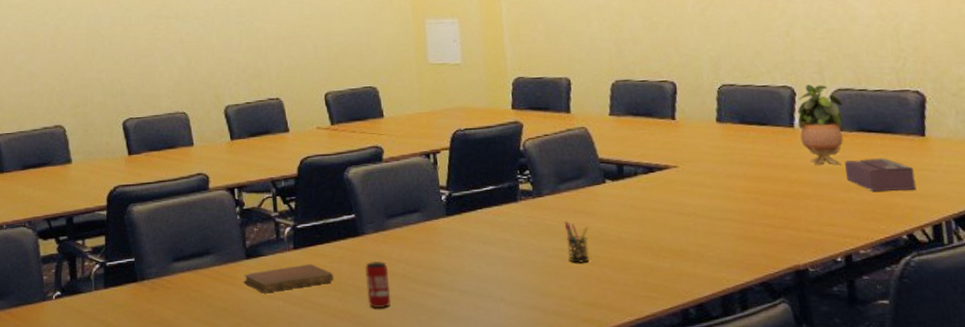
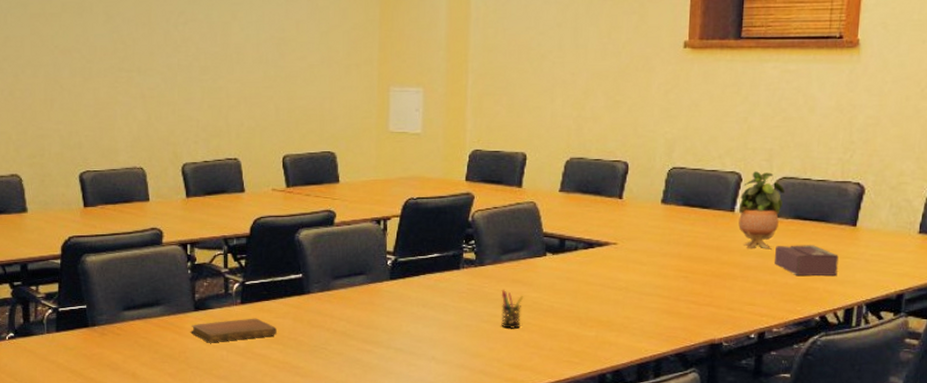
beverage can: present [365,260,391,309] -> none [308,318,330,362]

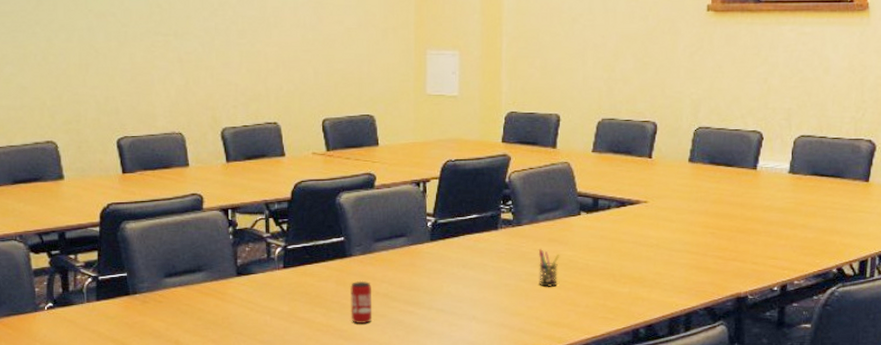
notebook: present [191,318,277,342] -> none [234,282,320,307]
beverage can: none [308,318,330,362] -> present [350,280,373,324]
potted plant: present [738,171,785,250] -> none [760,130,803,205]
tissue box: present [775,245,839,276] -> none [795,200,853,229]

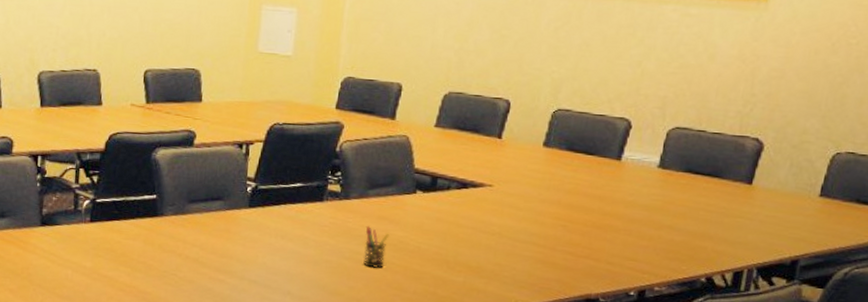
beverage can: present [350,280,373,324] -> none [156,242,181,289]

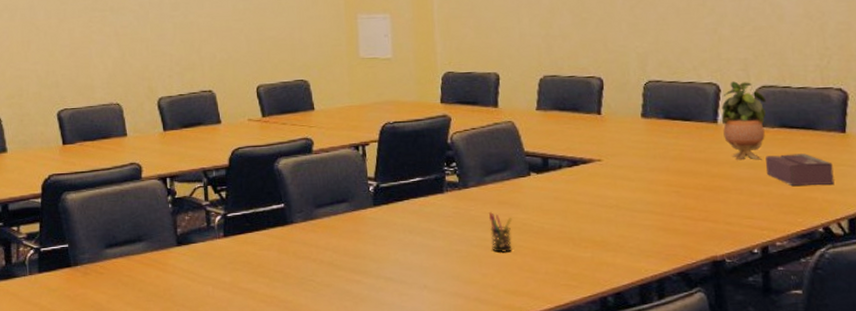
potted plant: none [624,119,677,203] -> present [721,81,766,161]
tissue box: none [661,200,731,236] -> present [766,153,835,186]

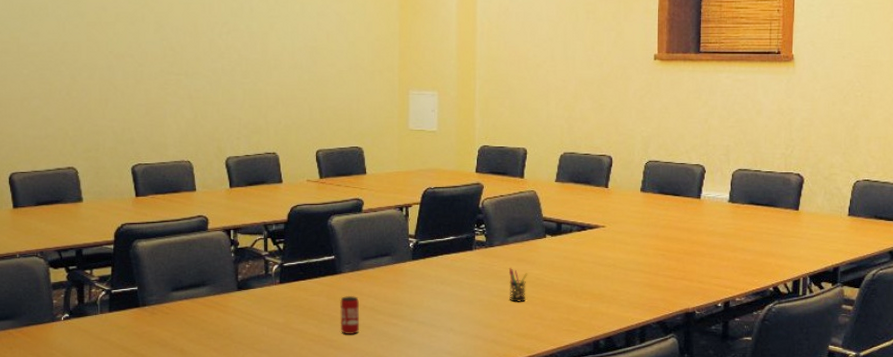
beverage can: none [293,248,318,295] -> present [340,295,360,335]
potted plant: present [721,81,766,161] -> none [703,164,740,231]
tissue box: present [766,153,835,186] -> none [735,226,786,252]

